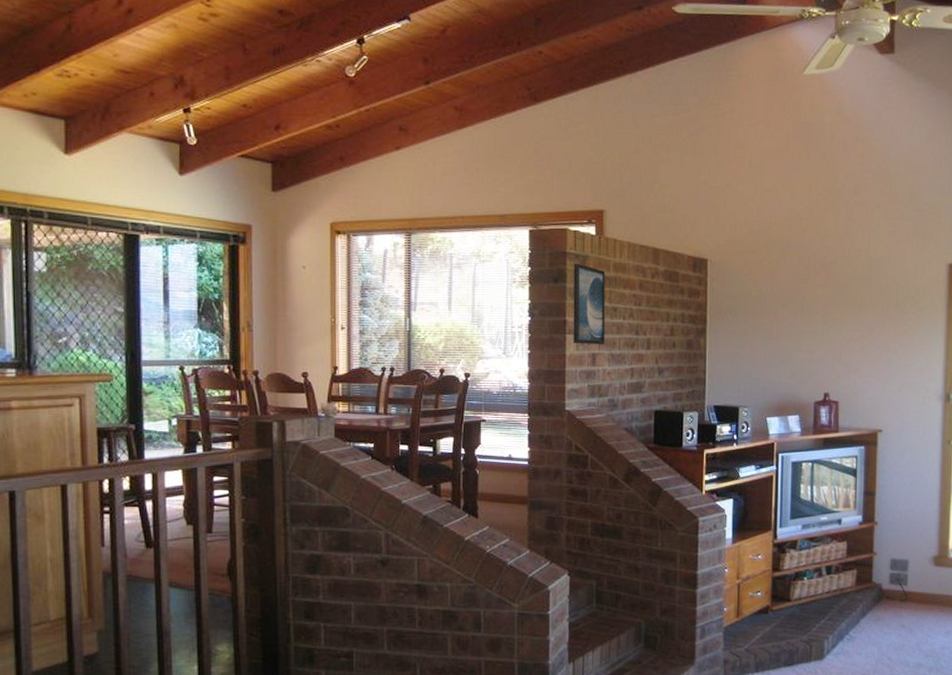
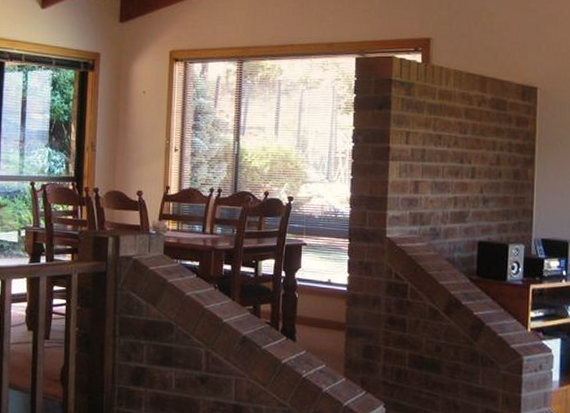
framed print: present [573,264,606,344] -> none [396,91,431,172]

